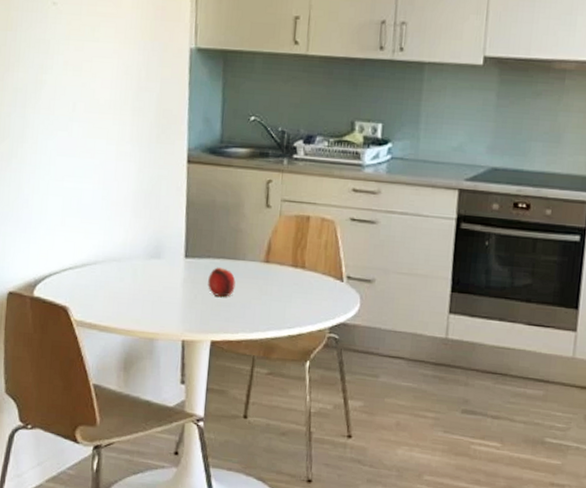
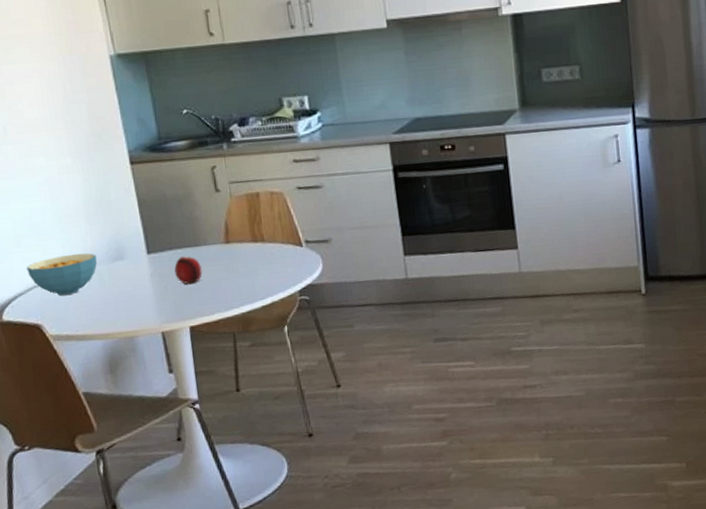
cereal bowl: none [66,242,135,283] -> present [26,253,97,296]

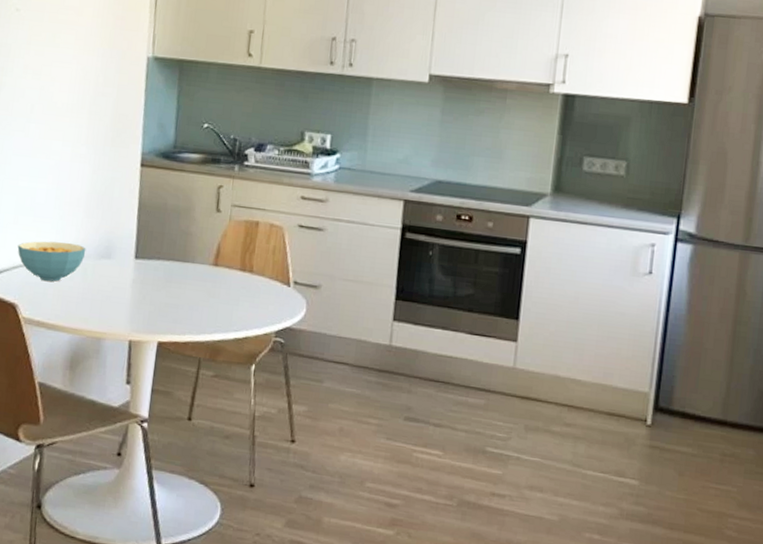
fruit: present [174,256,202,284] -> none [156,269,184,299]

